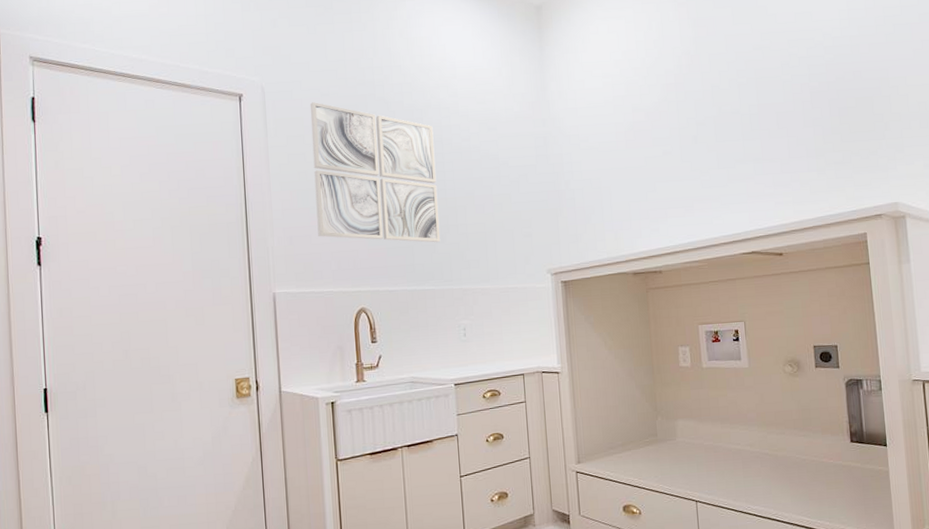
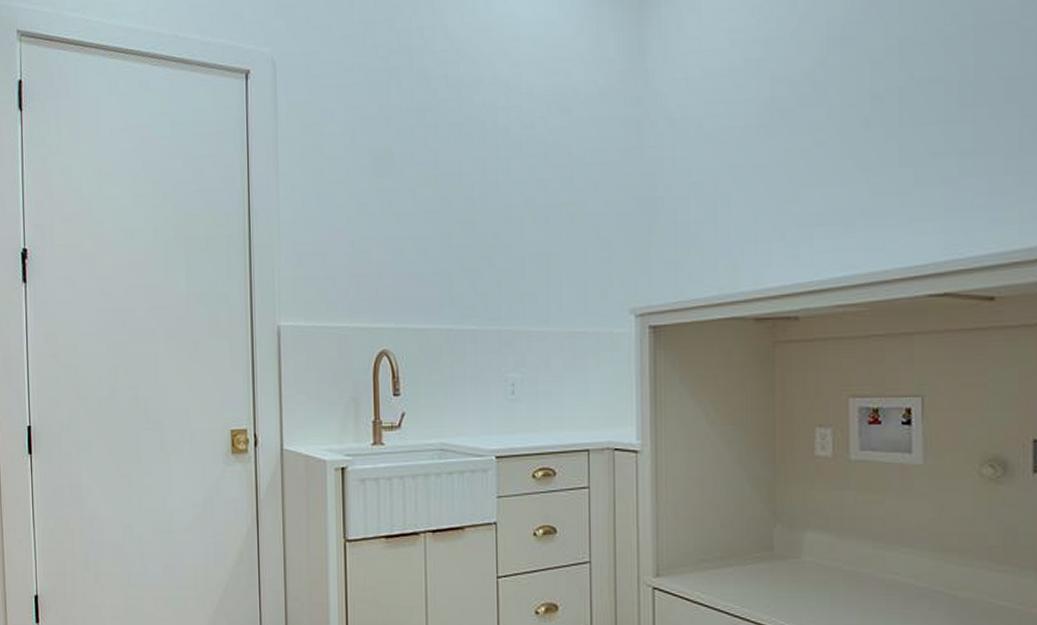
wall art: present [310,102,441,243] -> none [329,78,488,268]

